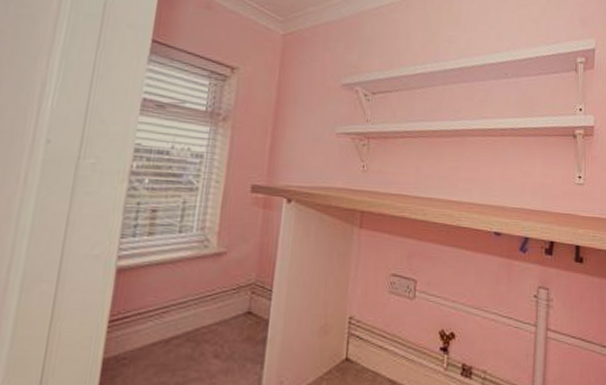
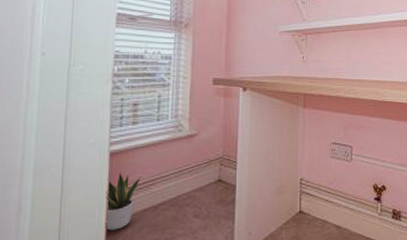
potted plant: none [101,294,154,368] -> present [104,172,142,231]

